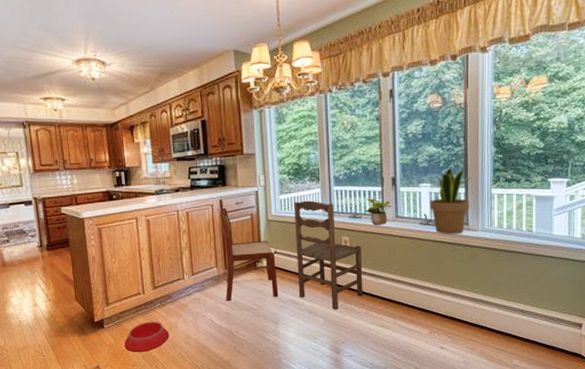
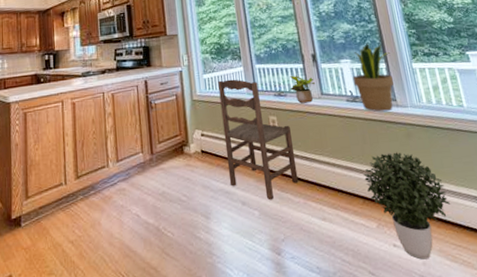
pet bowl: present [124,321,170,352] -> none [41,217,92,257]
dining chair: present [219,207,279,301] -> none [144,88,209,191]
potted plant: none [425,271,499,359] -> present [364,152,451,260]

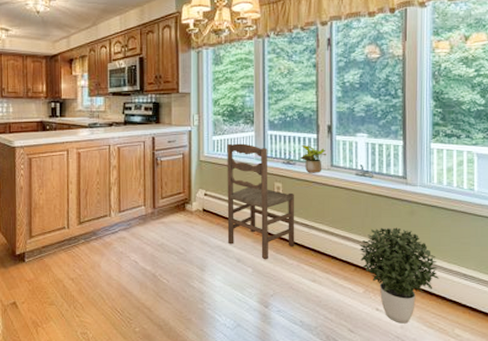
potted plant: present [352,42,395,113] -> none [366,118,410,189]

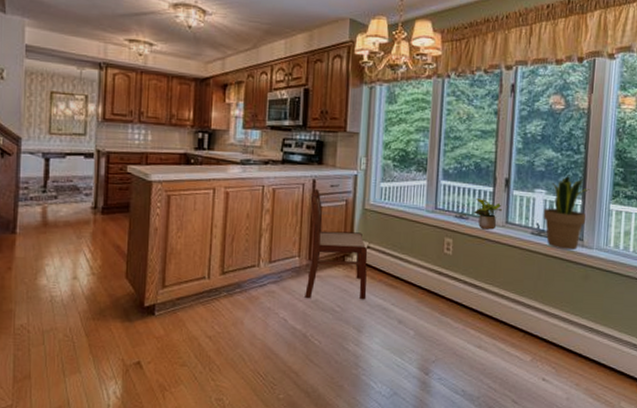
dining chair: none [151,145,207,242] -> present [305,188,368,300]
dining chair: present [227,143,295,259] -> none [389,192,465,321]
potted plant: present [360,227,440,324] -> none [530,291,609,395]
potted plant: none [366,118,410,189] -> present [543,175,590,251]

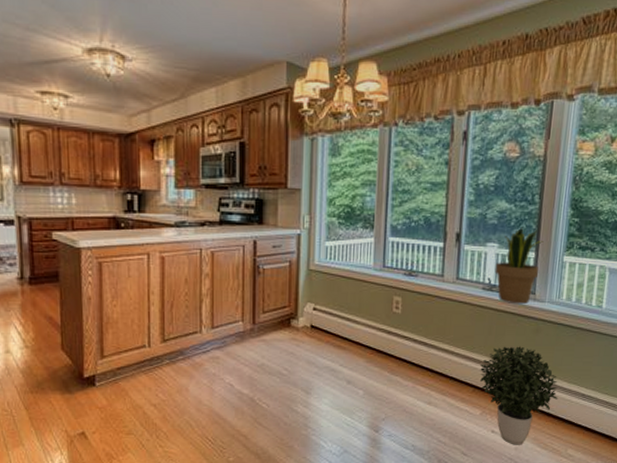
dining chair: present [305,188,368,300] -> none [250,250,314,362]
potted plant: present [471,198,502,230] -> none [421,254,453,287]
potted plant: none [530,291,609,395] -> present [480,346,558,445]

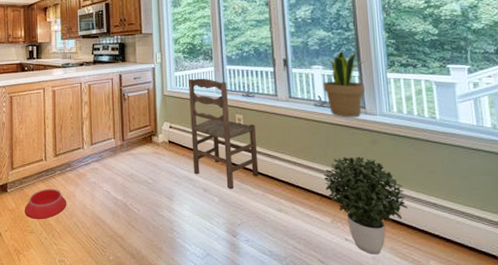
pet bowl: none [119,381,177,418] -> present [24,188,67,219]
dining chair: none [337,250,414,380] -> present [188,78,259,189]

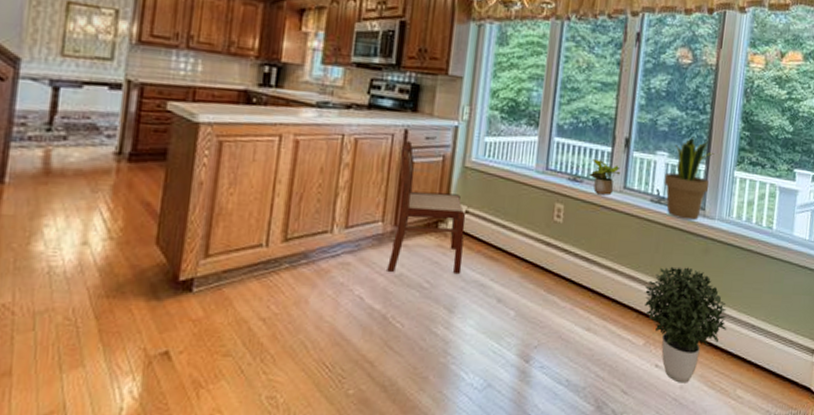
pet bowl: present [24,188,67,219] -> none [218,289,294,335]
dining chair: none [119,82,174,173] -> present [387,140,466,275]
dining chair: present [188,78,259,189] -> none [488,148,577,300]
potted plant: none [257,77,284,105] -> present [586,158,621,196]

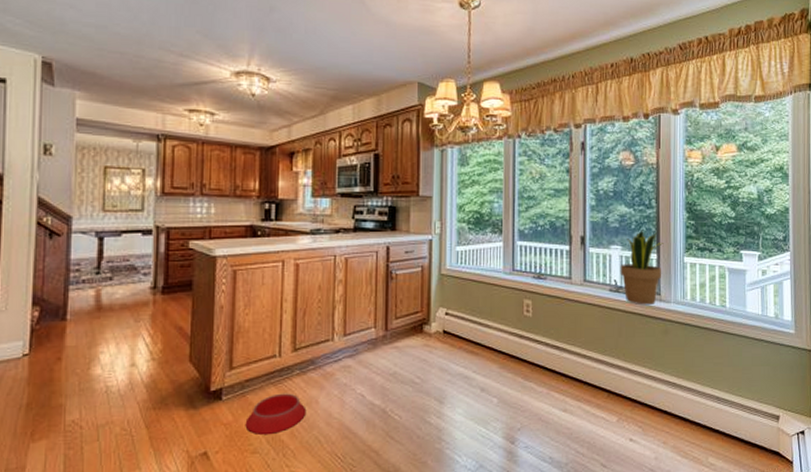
pet bowl: none [218,289,294,335] -> present [245,393,307,434]
dining chair: present [387,140,466,275] -> none [383,256,447,371]
potted plant: present [586,158,621,196] -> none [549,257,579,289]
potted plant: present [645,266,727,383] -> none [613,348,693,455]

